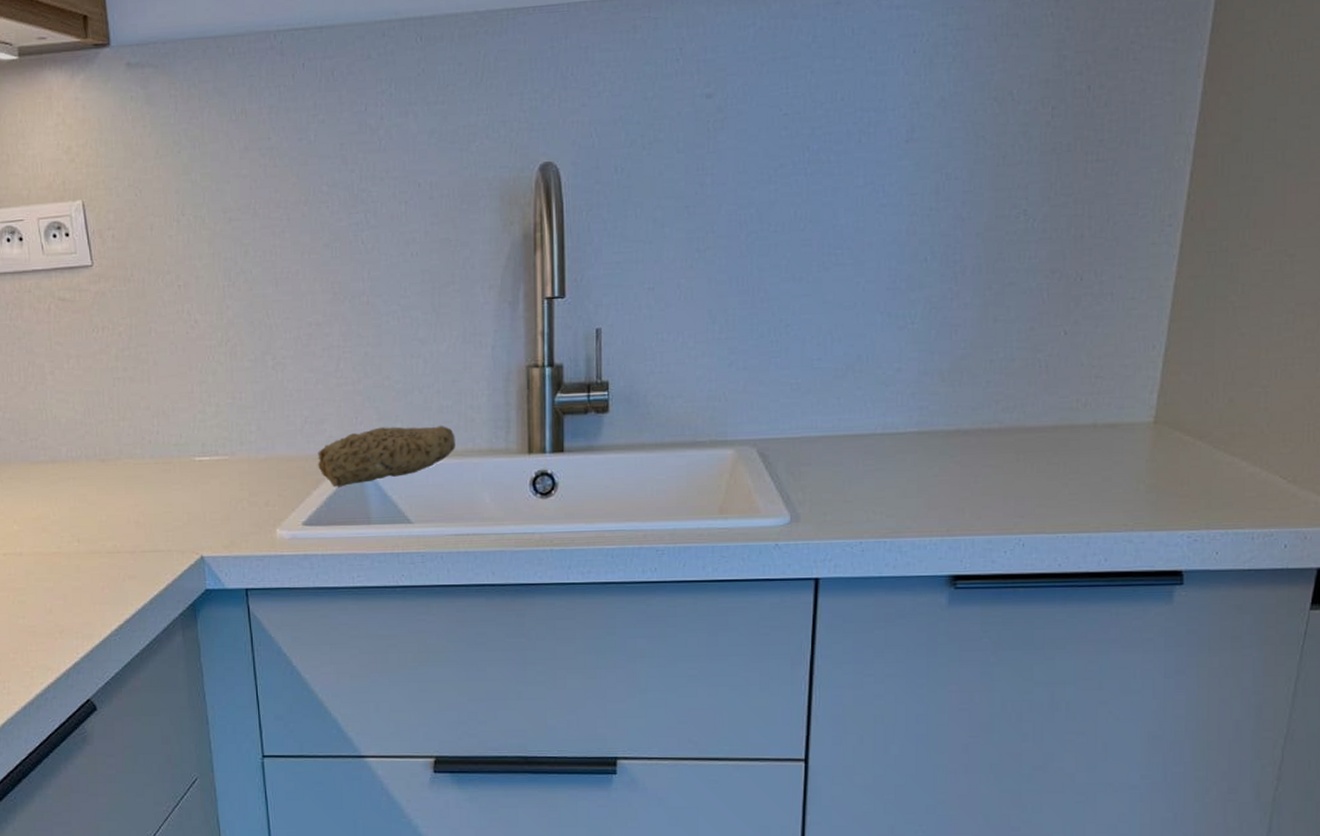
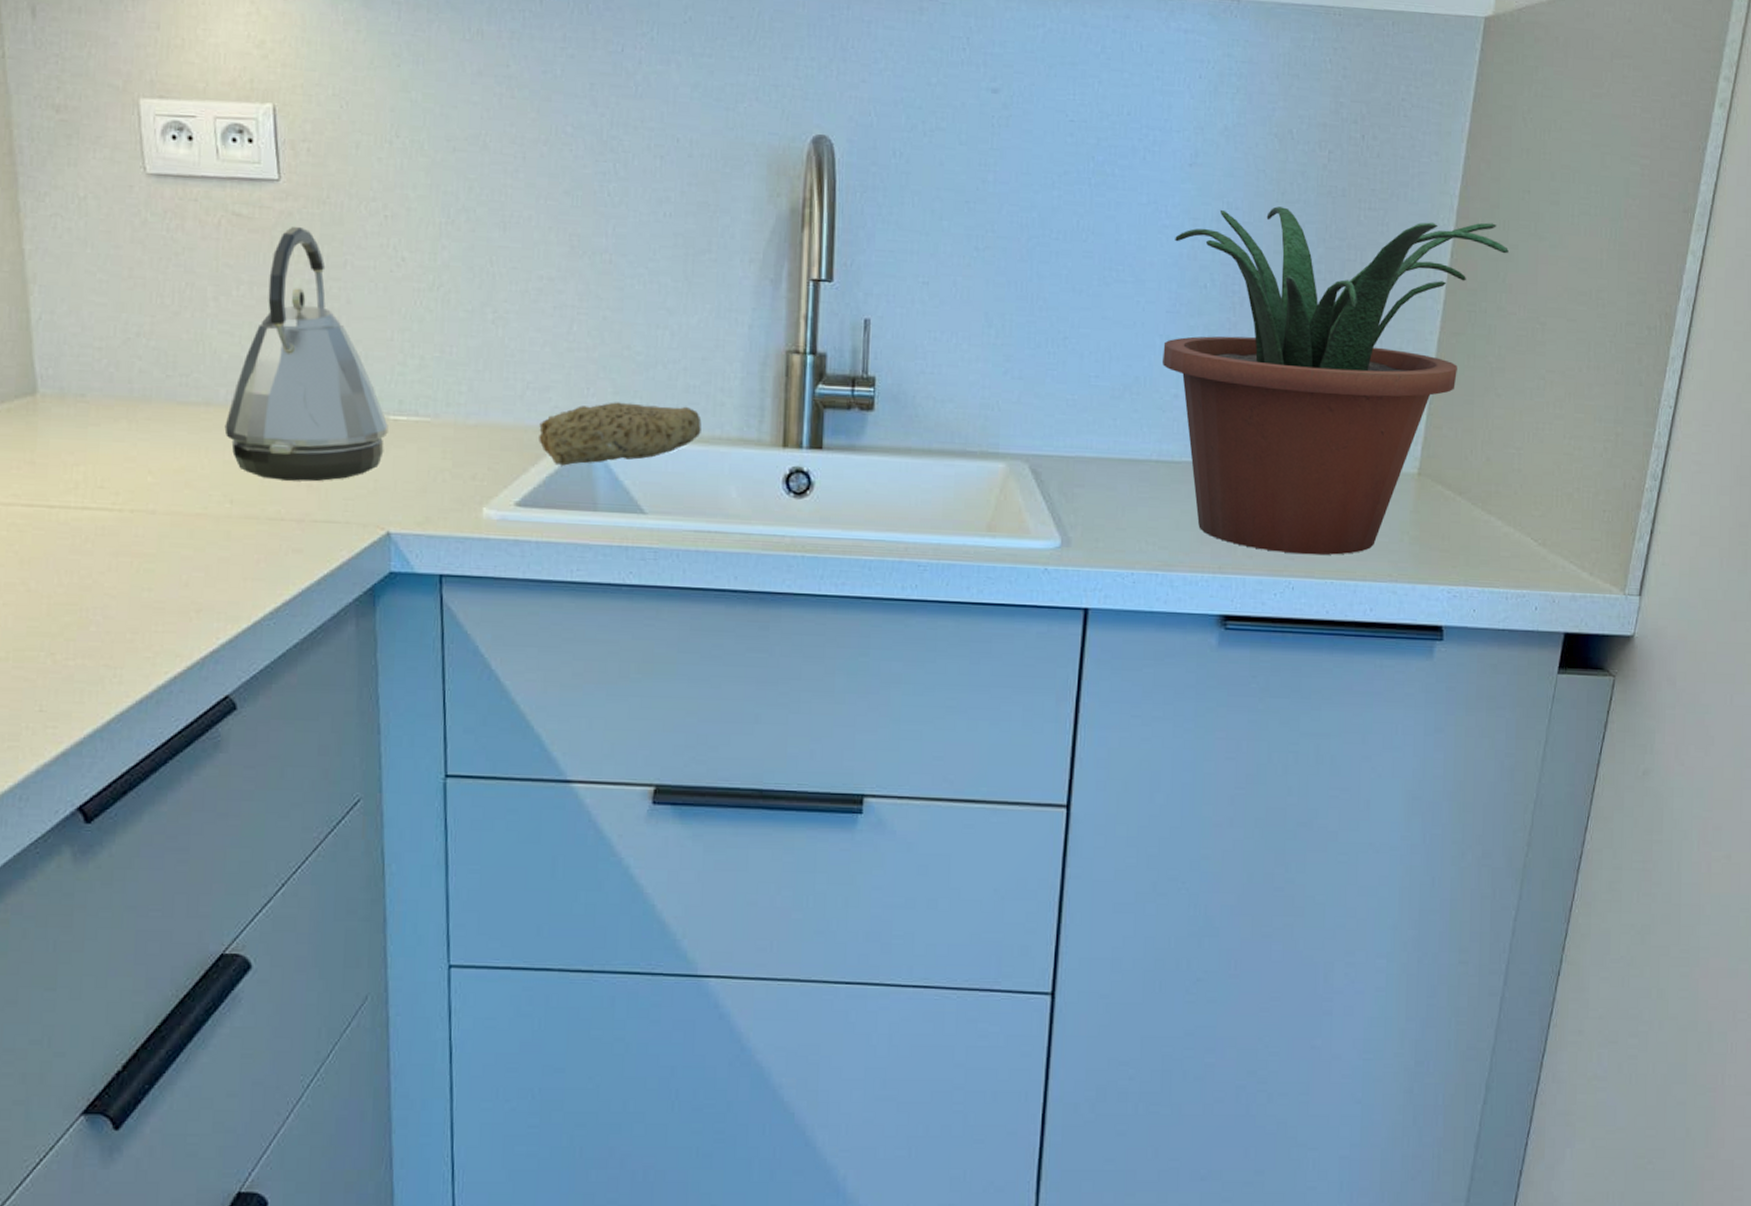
kettle: none [68,303,195,520] -> present [224,226,388,482]
potted plant: none [885,157,1252,512] -> present [1163,206,1509,556]

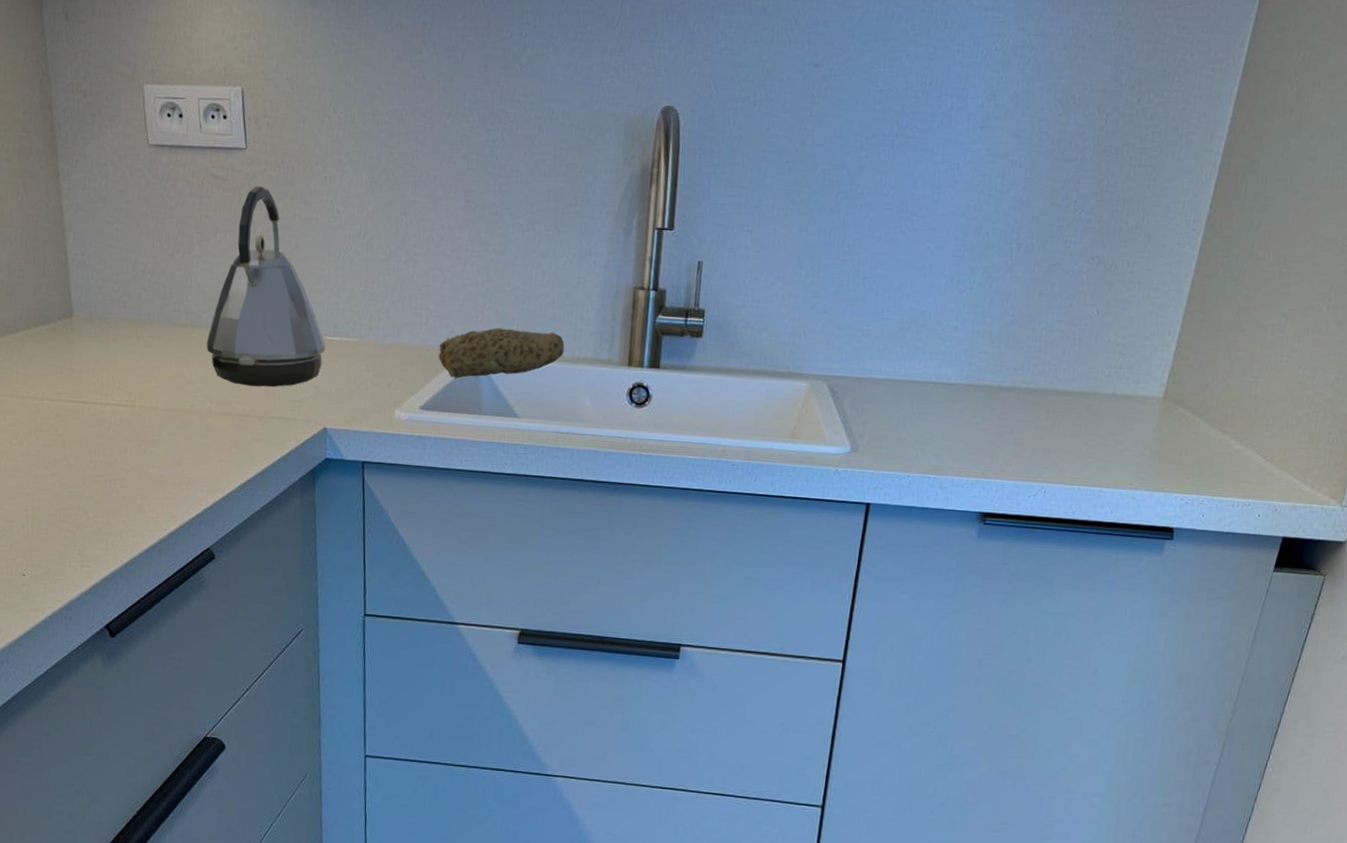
potted plant: present [1163,206,1509,556] -> none [946,164,1264,465]

